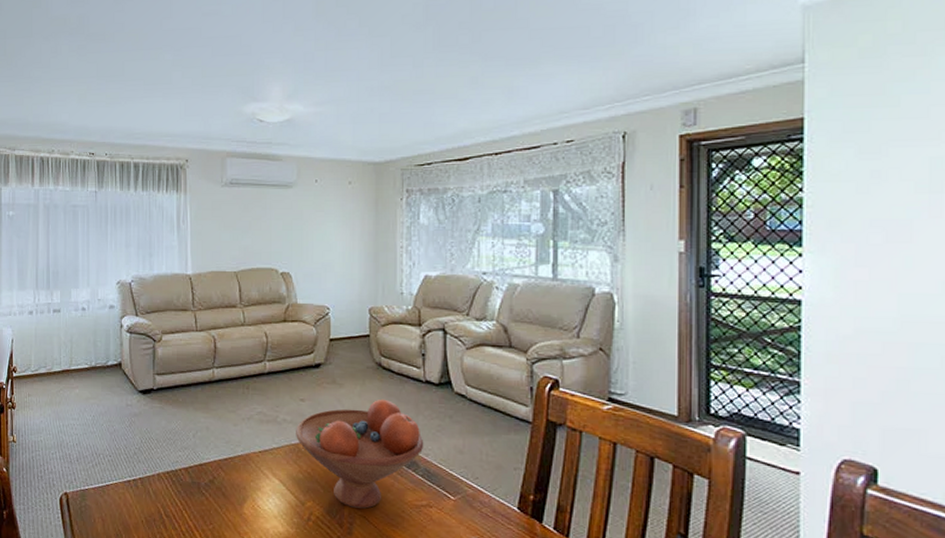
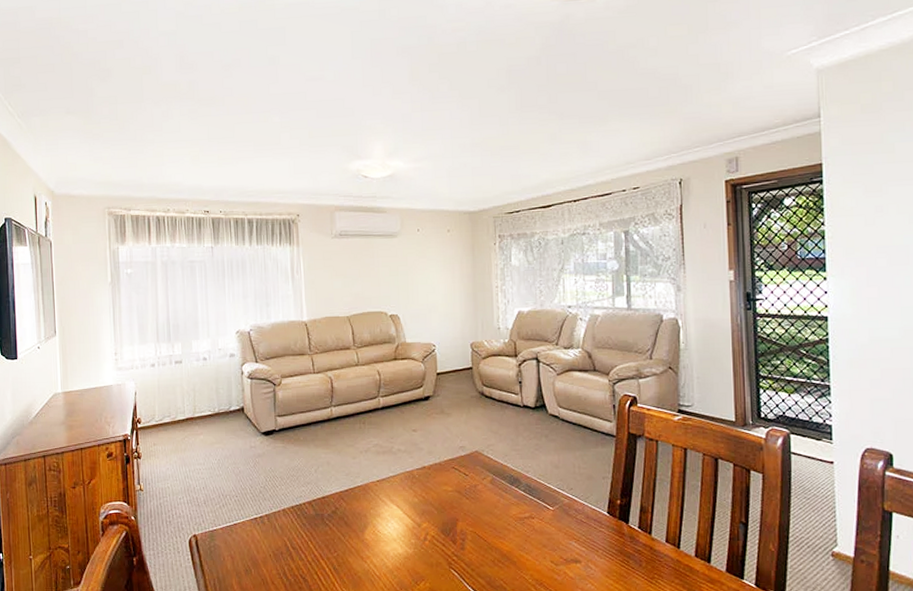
fruit bowl: present [296,399,424,509] -> none [410,424,525,525]

